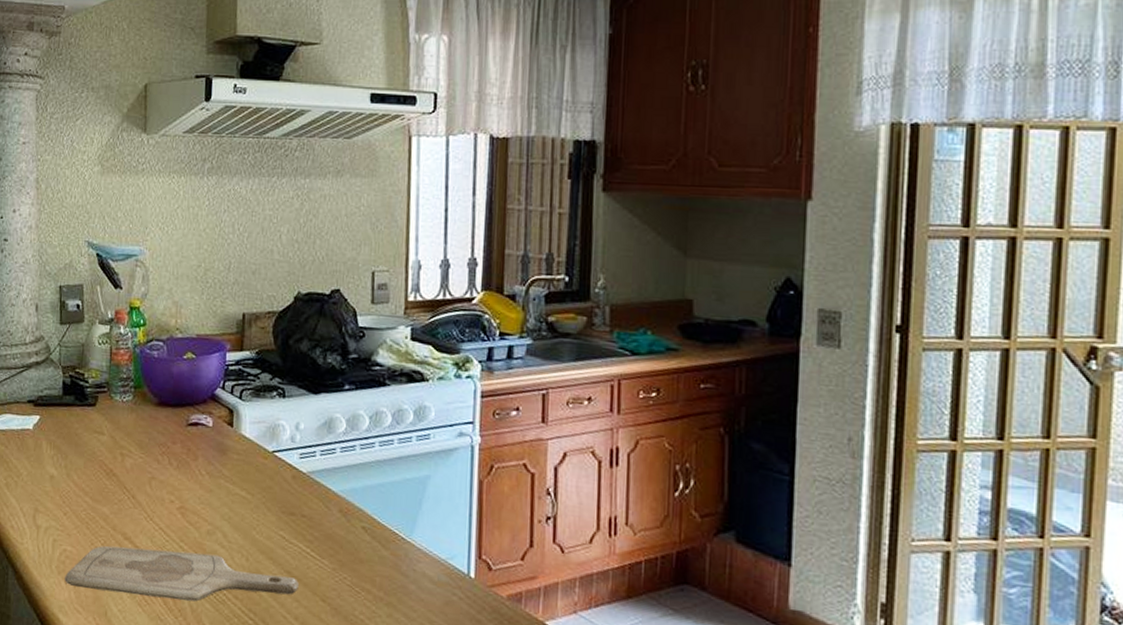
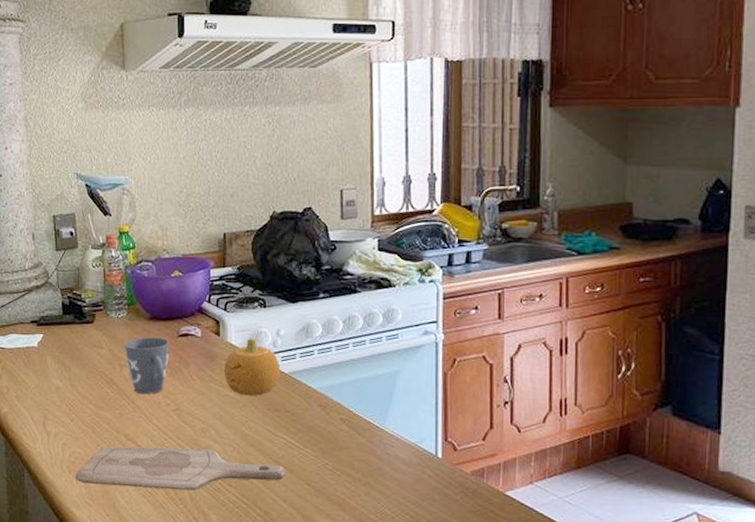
mug: none [127,424,177,489] -> present [124,337,169,395]
fruit: none [236,431,299,497] -> present [224,338,281,396]

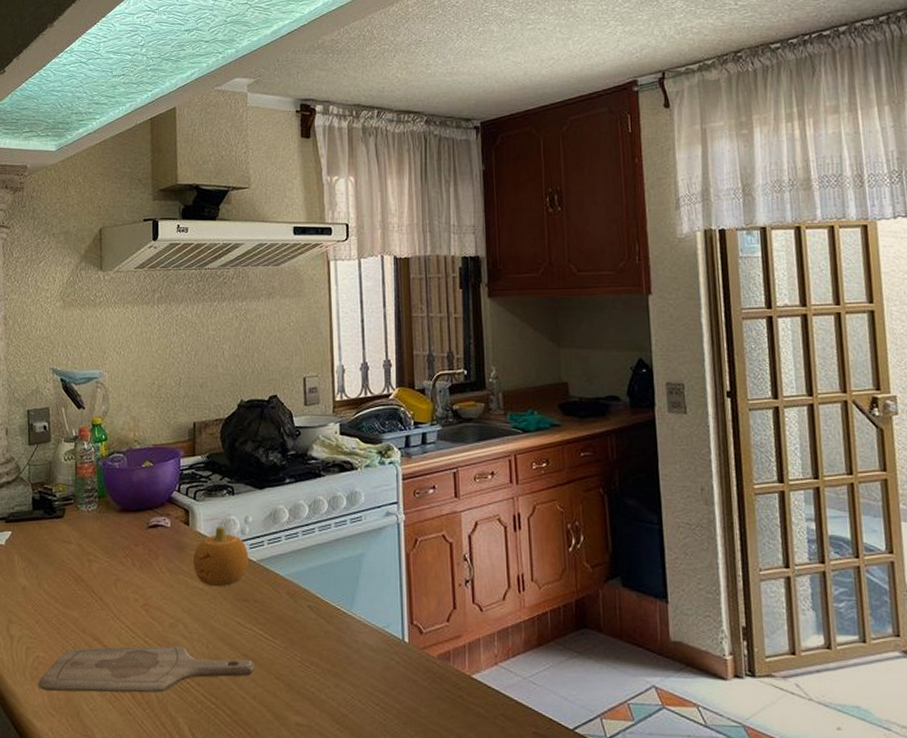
mug: present [124,337,169,395] -> none [93,530,139,591]

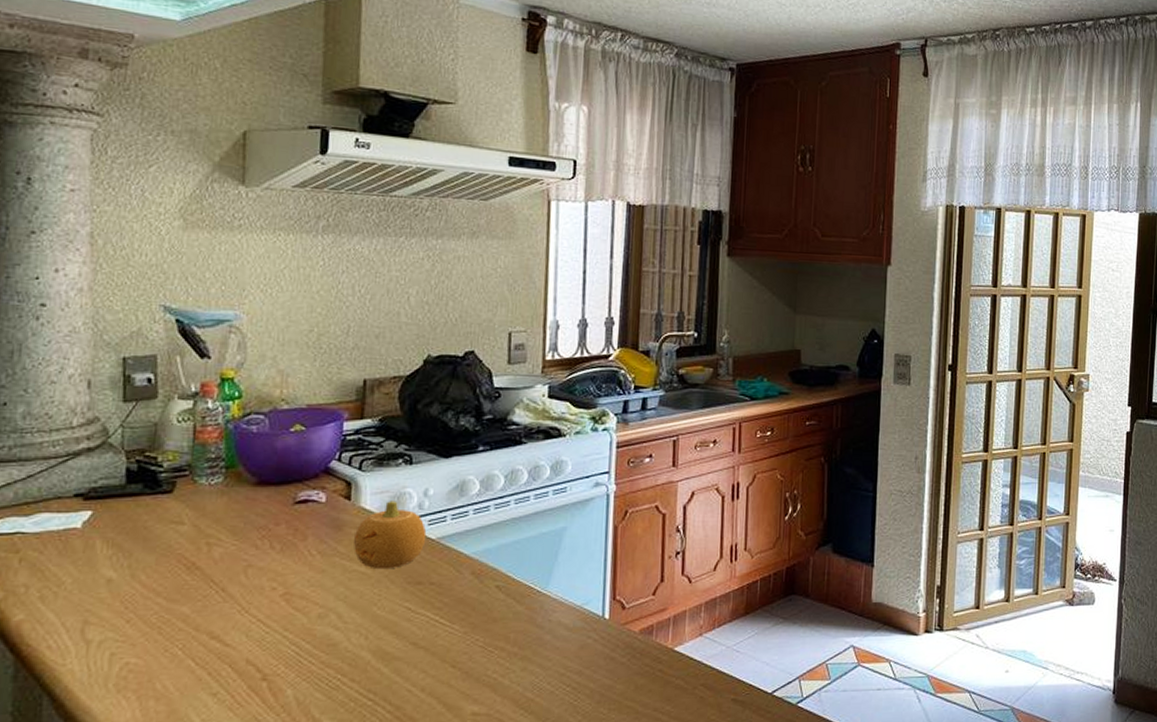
cutting board: present [38,645,255,693] -> none [126,639,426,703]

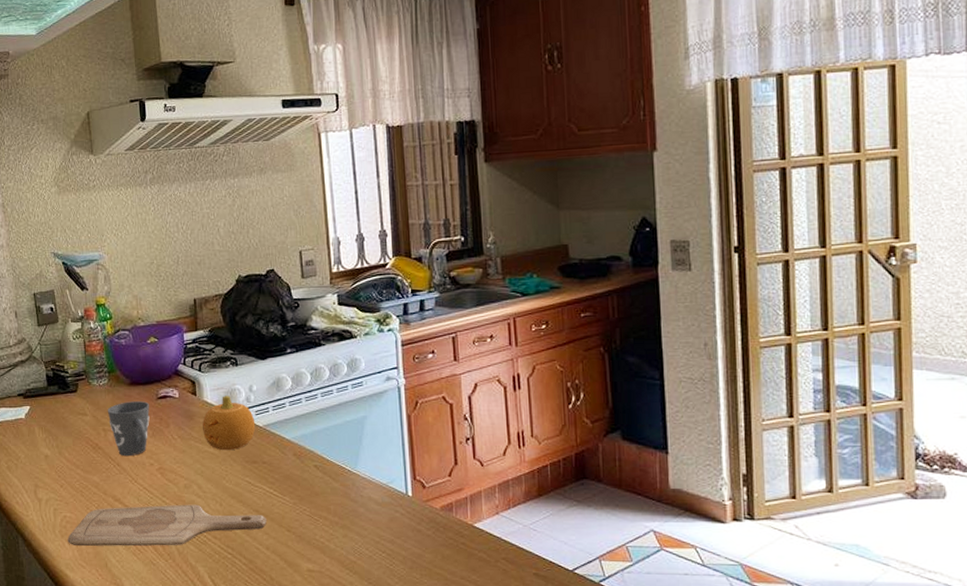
cutting board: none [126,639,426,703] -> present [67,504,267,546]
mug: none [216,506,281,579] -> present [107,401,150,457]

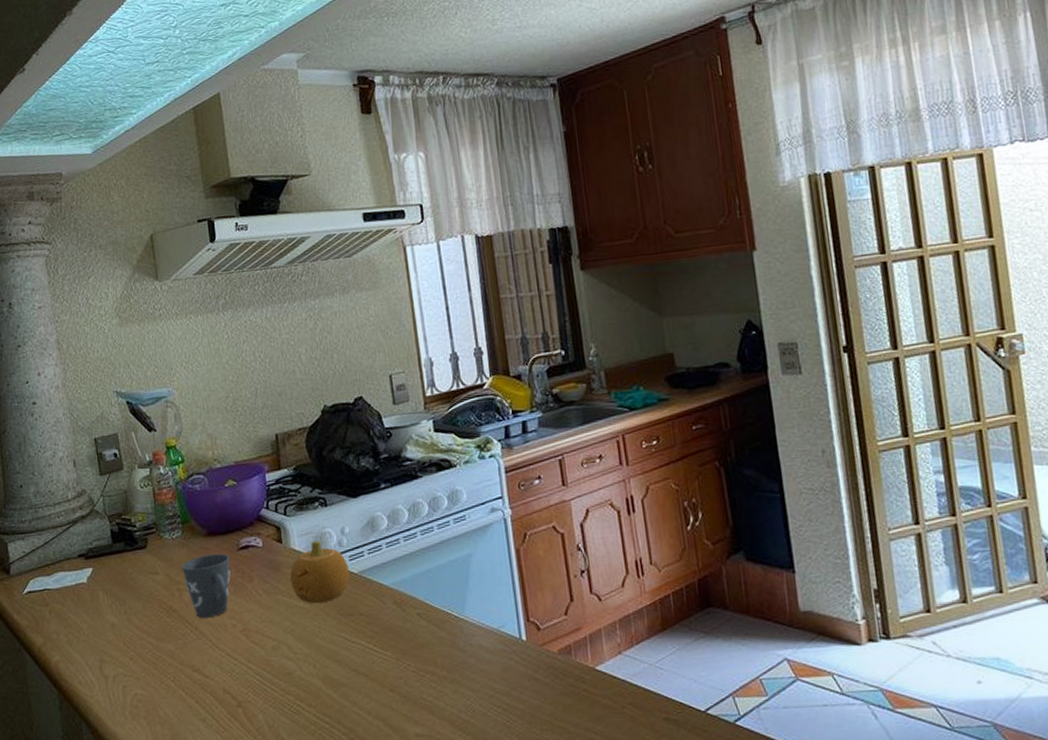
cutting board: present [67,504,267,546] -> none [139,668,367,728]

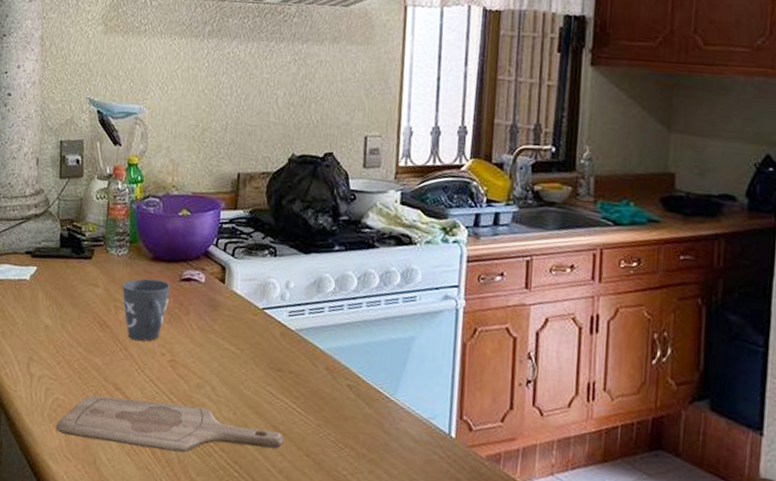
cutting board: none [139,668,367,728] -> present [56,395,284,453]
fruit: present [290,540,350,604] -> none [226,288,287,353]

